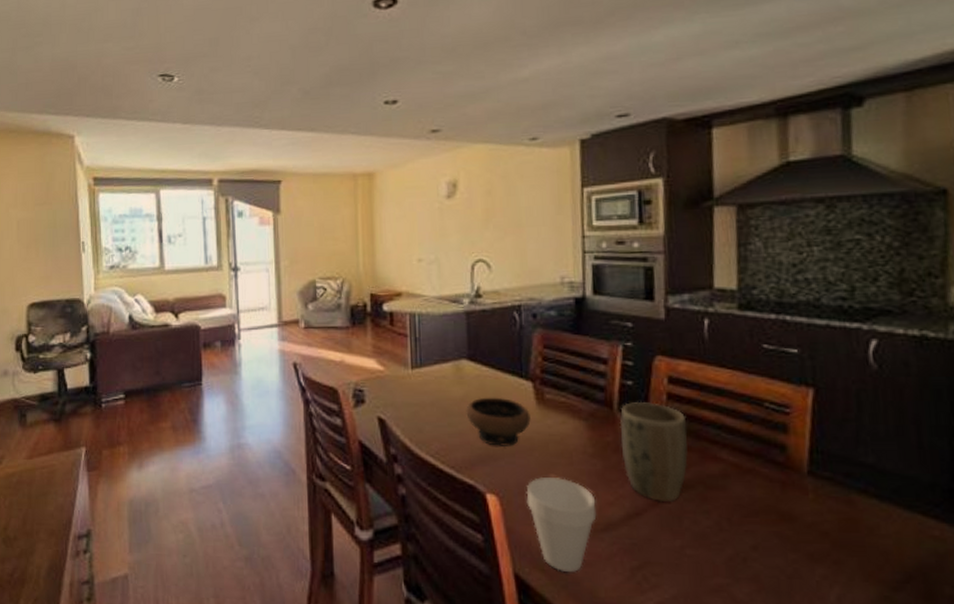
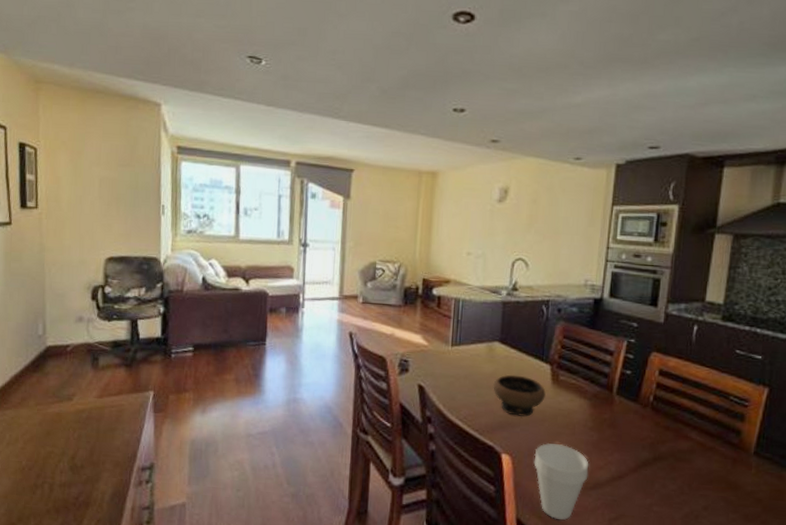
plant pot: present [619,401,688,503] -> none [614,387,669,469]

